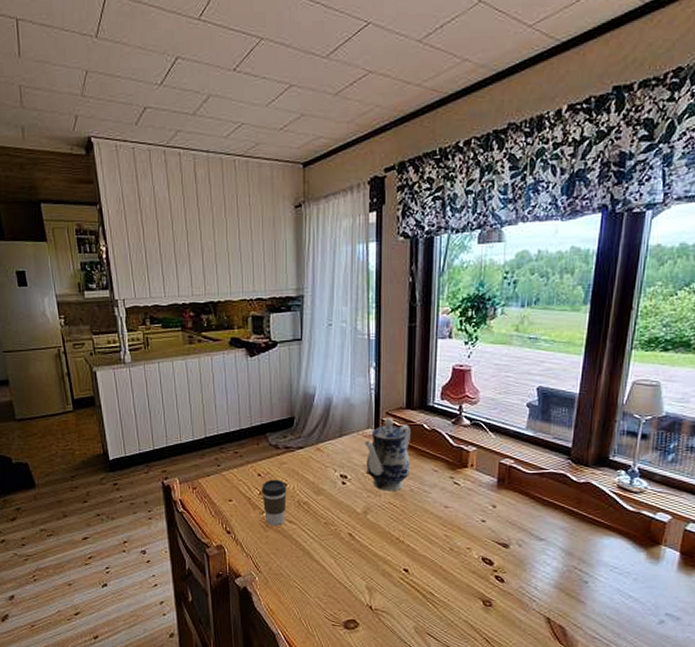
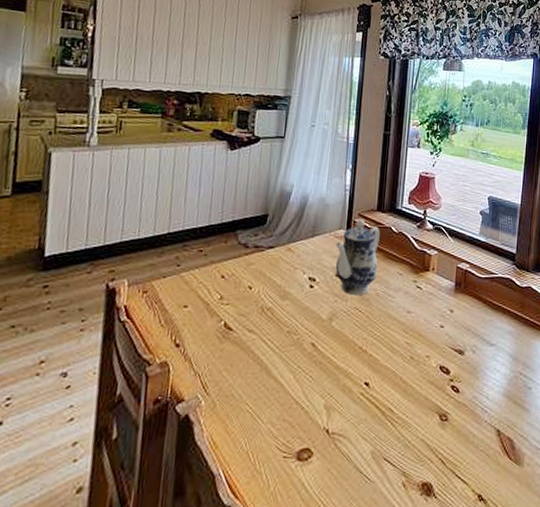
coffee cup: present [262,479,287,526] -> none [222,282,251,337]

